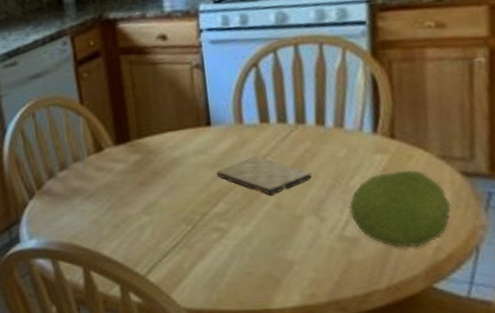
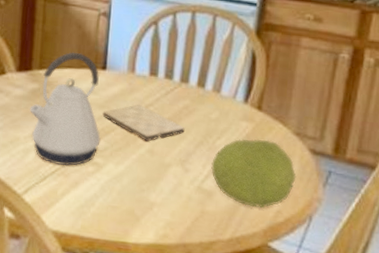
kettle: none [135,112,220,237] -> present [29,52,101,166]

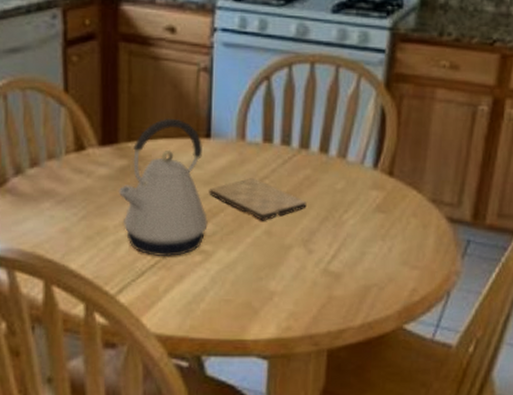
fruit: present [211,138,297,208] -> none [338,209,433,288]

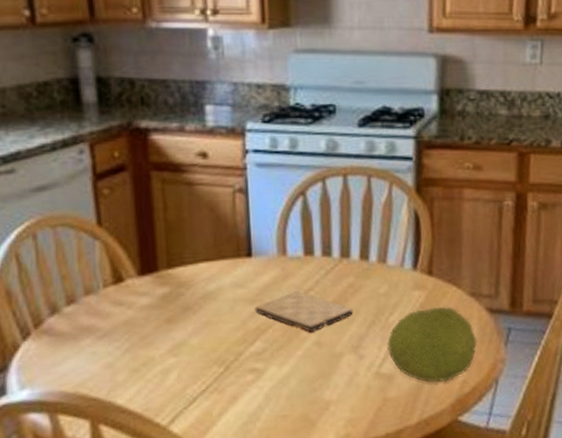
kettle: present [118,118,208,257] -> none [161,240,257,380]
fruit: none [338,209,433,288] -> present [387,306,477,384]

